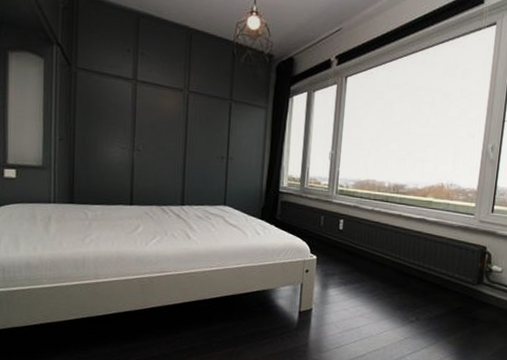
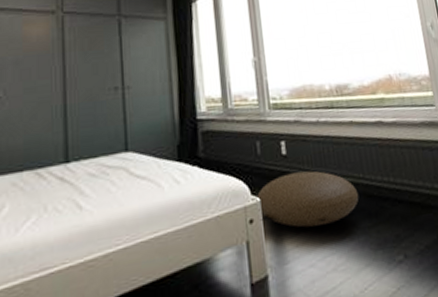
pouf: none [313,244,392,285] -> present [256,170,359,228]

